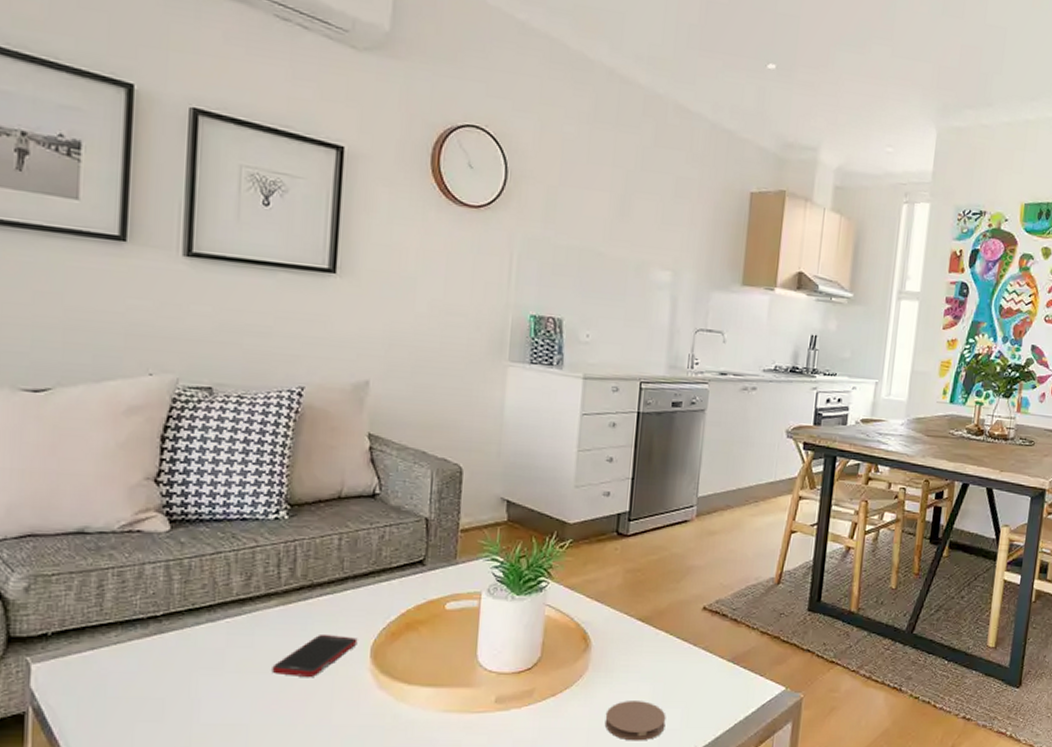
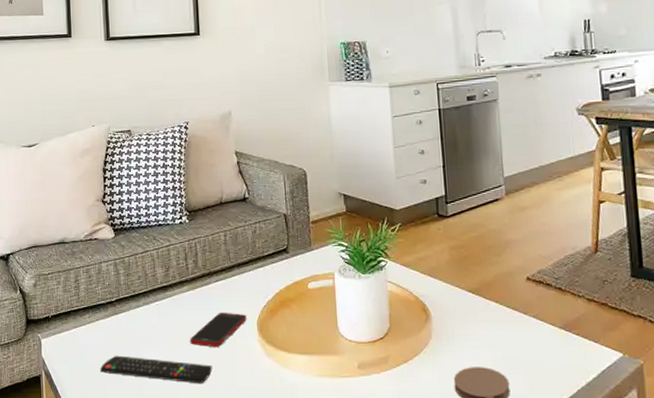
remote control: none [126,686,301,723] -> present [100,355,213,384]

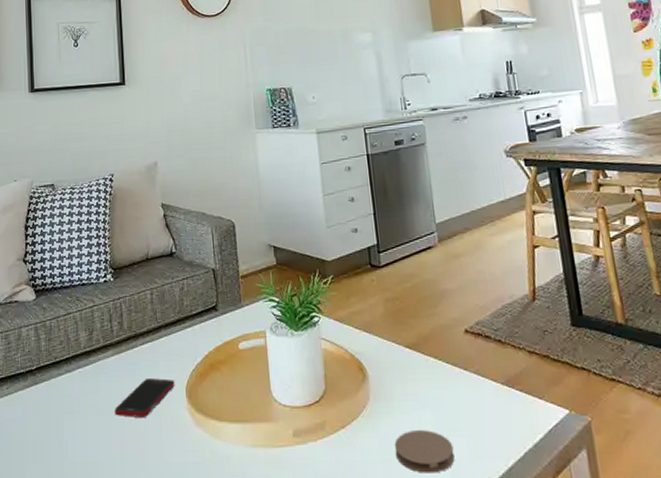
remote control: present [100,355,213,384] -> none [17,430,139,461]

